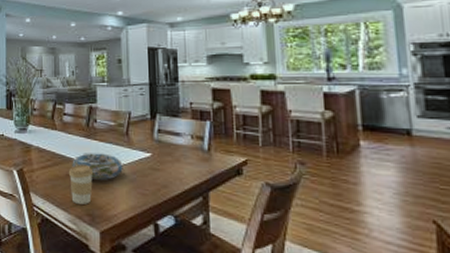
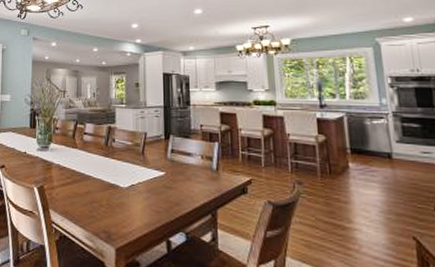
coffee cup: present [68,164,93,204] -> none [87,181,110,222]
decorative bowl: present [72,153,123,180] -> none [90,171,139,198]

